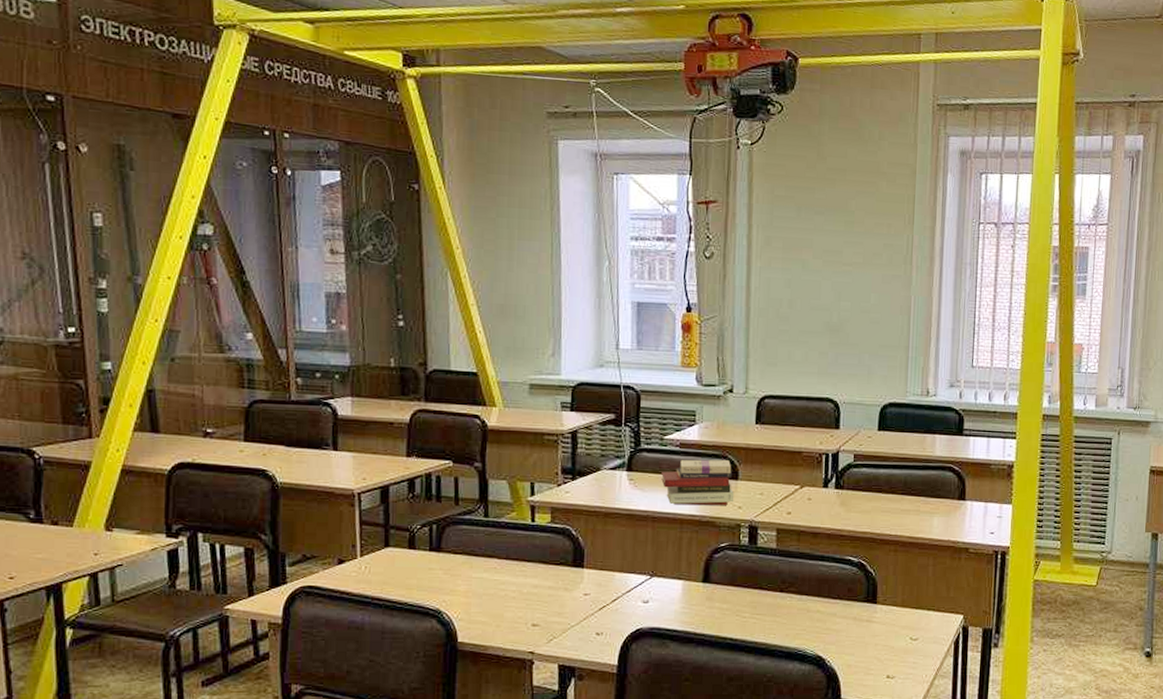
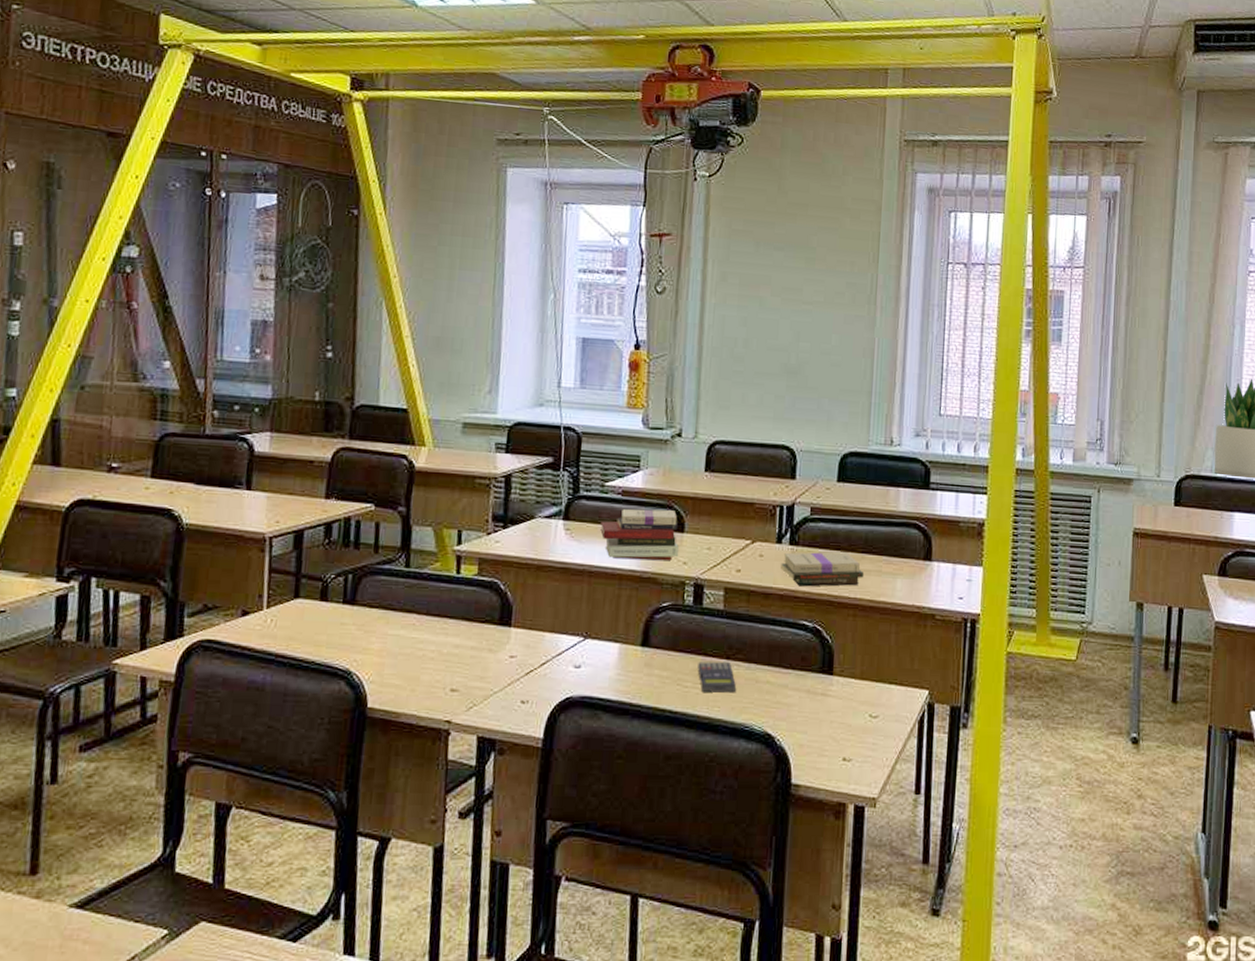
calculator: none [754,594,790,622] -> present [697,661,737,693]
books: none [828,494,904,526] -> present [781,552,865,587]

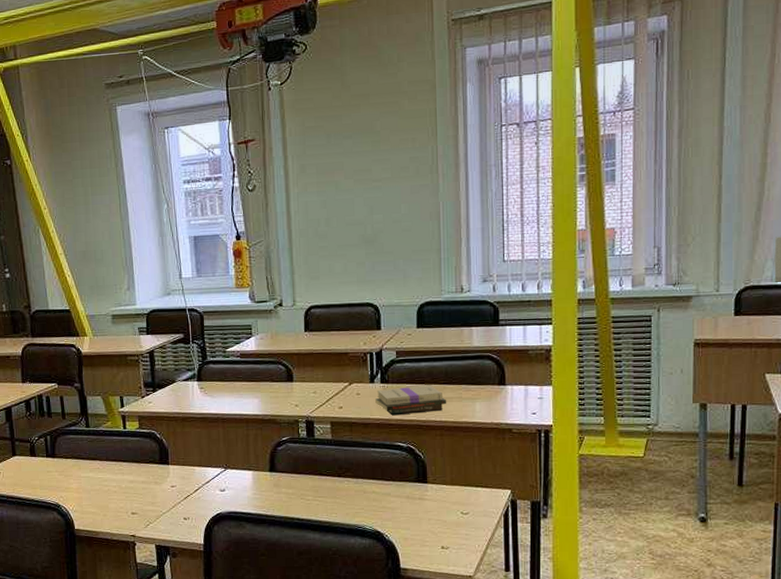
books: present [600,509,680,561] -> none [227,365,291,407]
calculator: present [697,661,737,693] -> none [316,478,349,503]

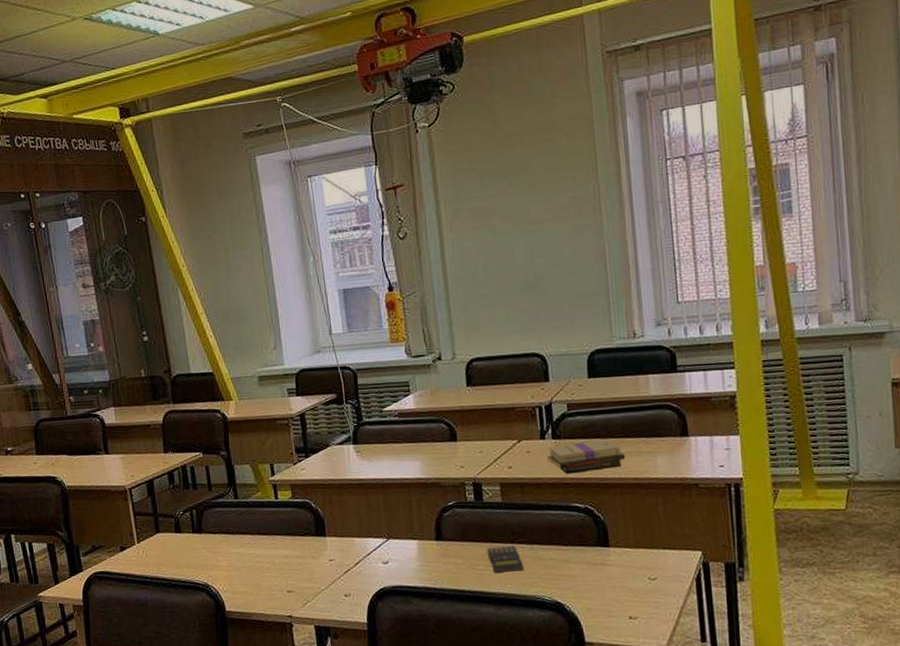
calculator: none [316,478,349,503] -> present [487,545,525,573]

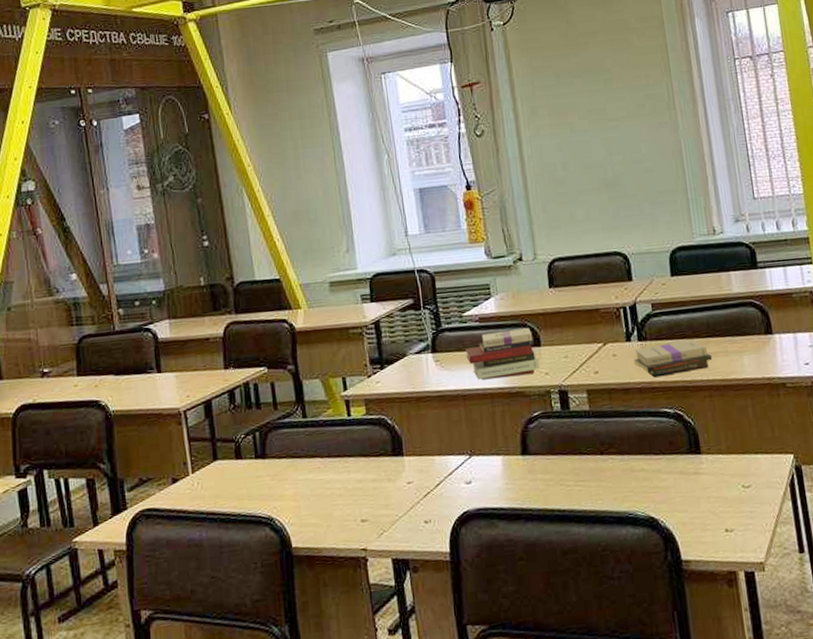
books: none [385,424,456,471] -> present [465,328,540,380]
calculator: present [487,545,525,573] -> none [576,456,616,488]

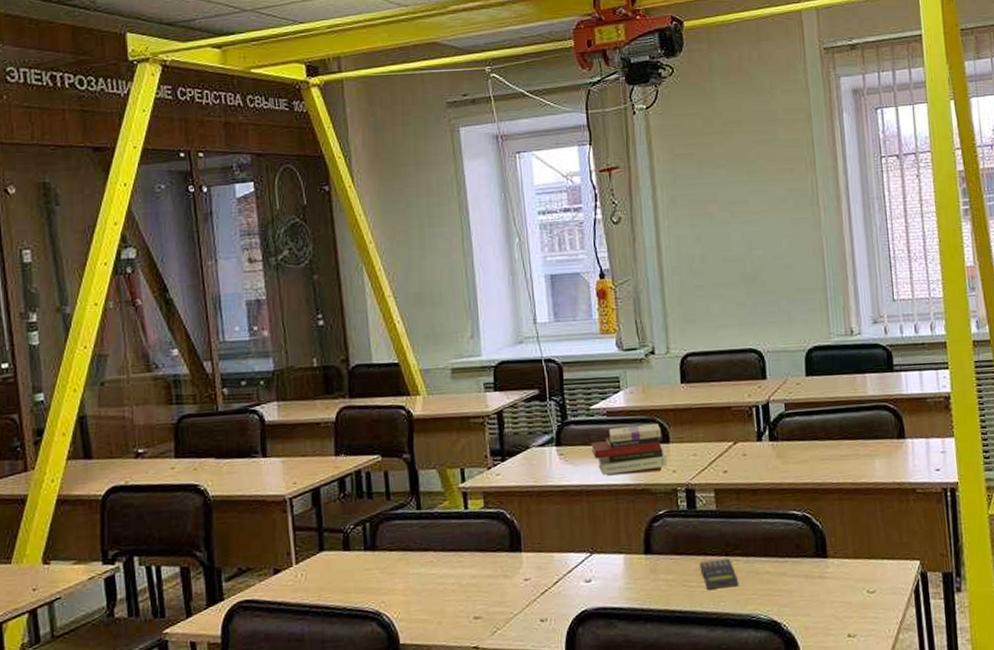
calculator: none [576,456,616,488] -> present [700,558,739,590]
books: present [634,339,713,378] -> none [764,441,844,479]

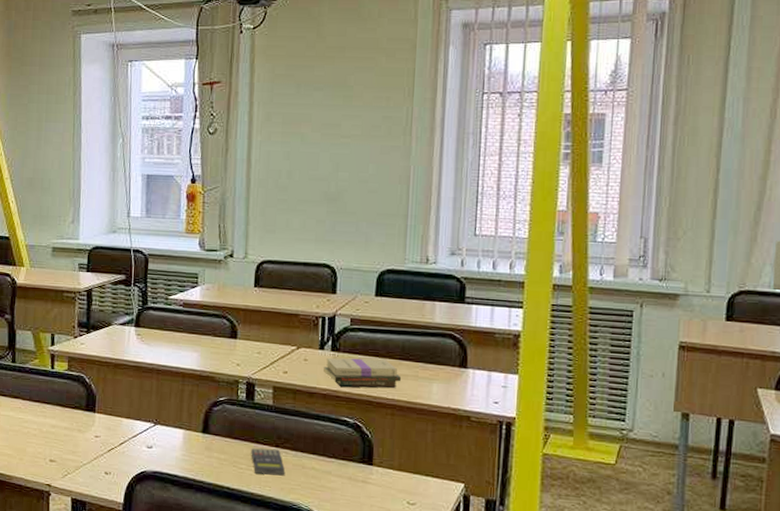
books: present [591,424,668,476] -> none [166,318,233,362]
books: none [764,441,844,479] -> present [324,357,402,388]

